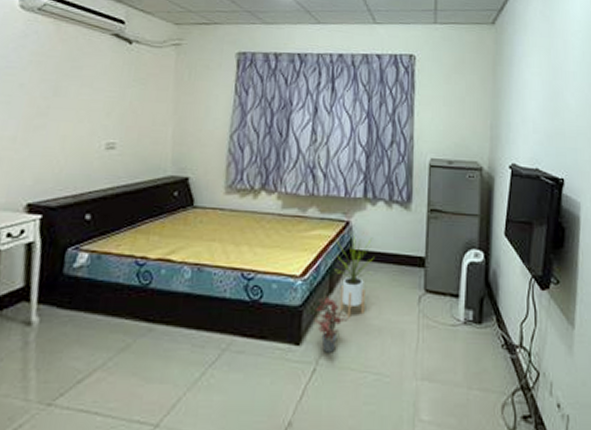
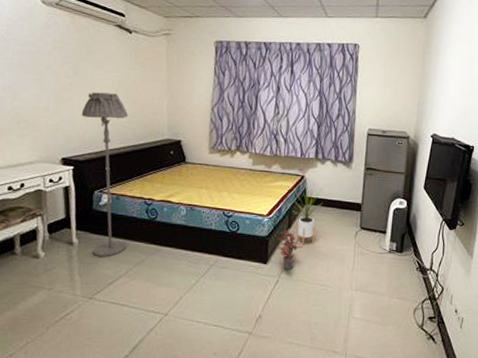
floor lamp: none [58,117,121,343] -> present [81,92,129,258]

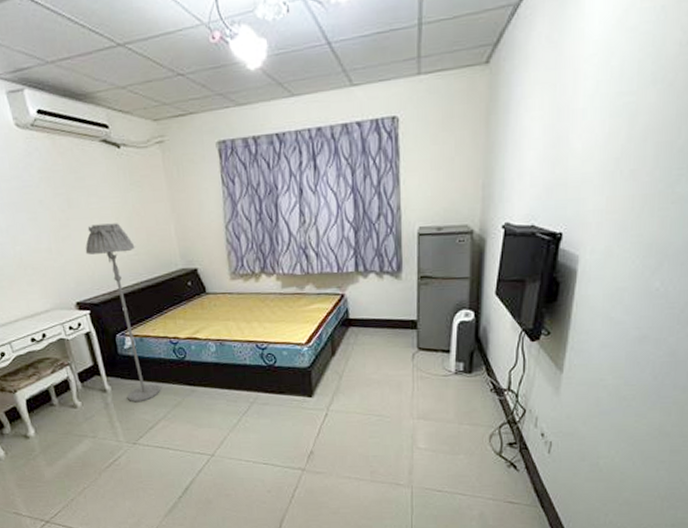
potted plant: present [277,223,302,270] -> none [322,351,351,402]
house plant: present [292,184,323,246] -> none [334,303,370,375]

